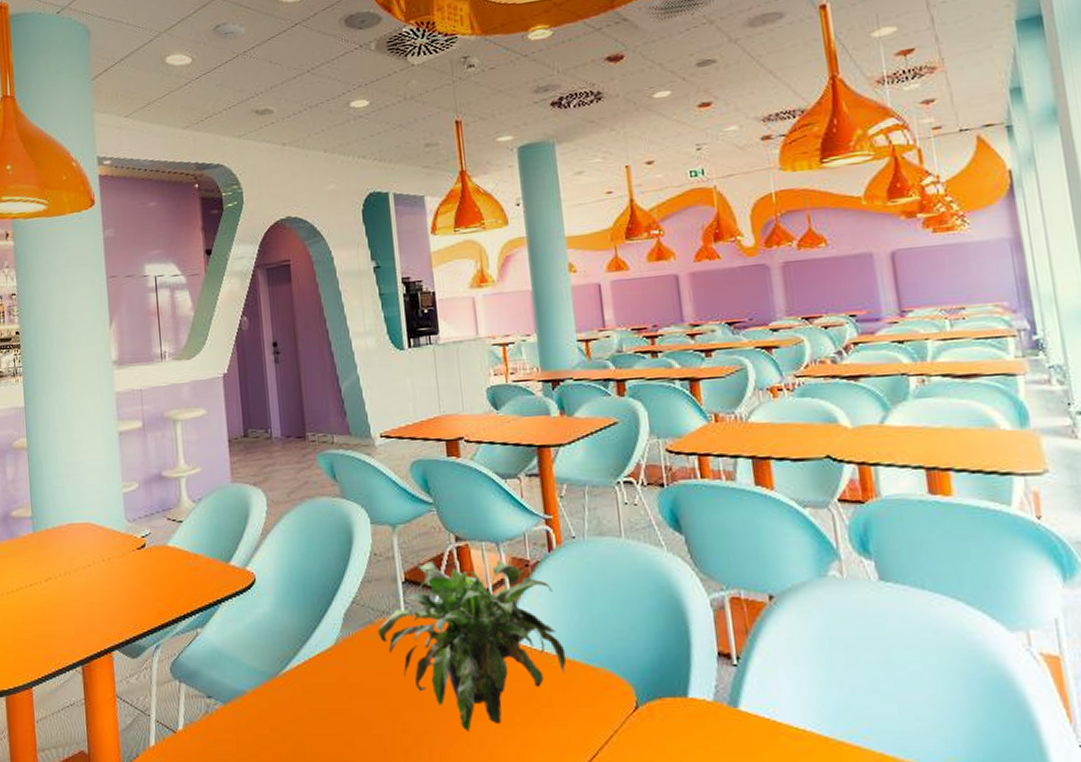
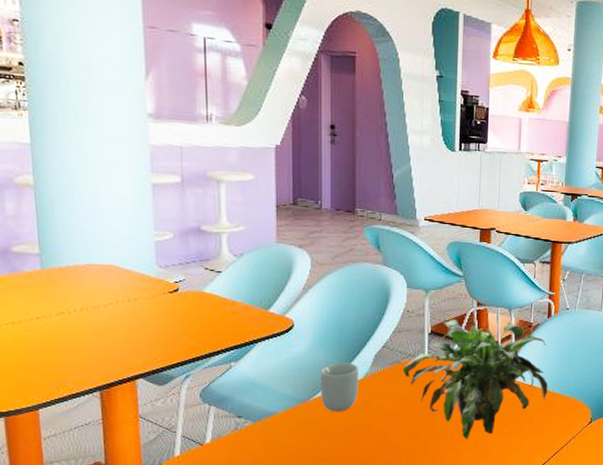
cup: none [287,625,331,691] -> present [320,363,360,412]

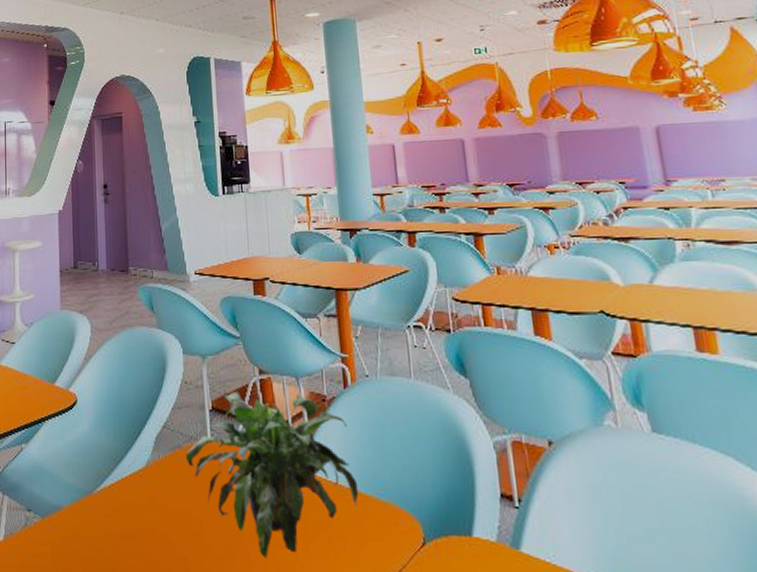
cup: present [320,363,360,412] -> none [102,446,142,510]

